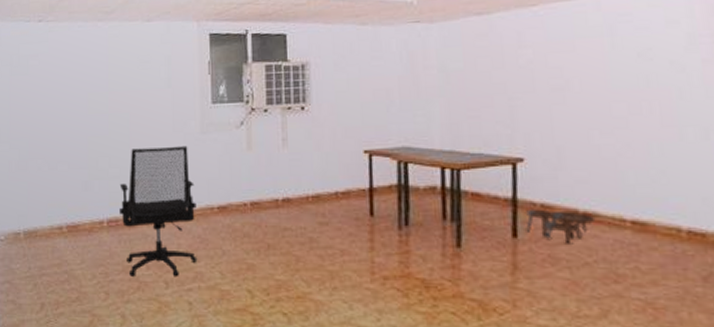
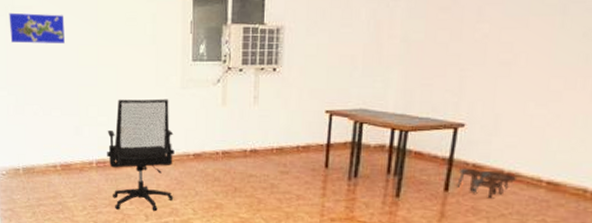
world map: none [14,61,73,93] -> present [9,12,65,44]

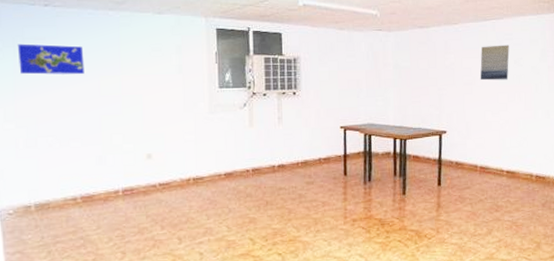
office chair: present [107,98,175,211] -> none [134,123,207,236]
nesting tables: present [456,168,518,199] -> none [446,165,487,188]
wall art: none [524,10,578,60] -> present [480,45,509,81]

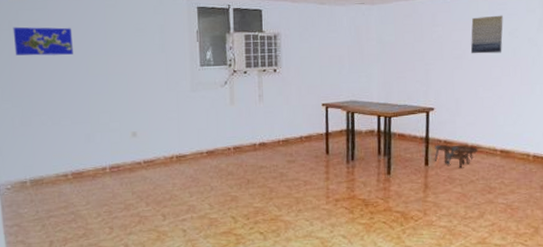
nesting tables: none [446,165,487,188] -> present [434,144,479,169]

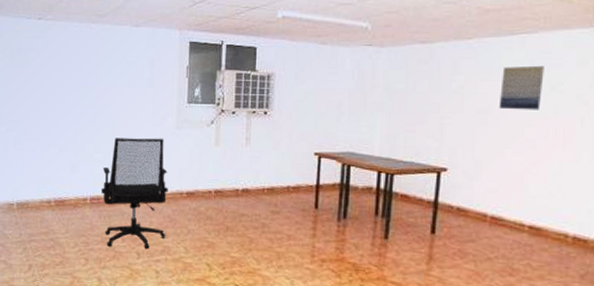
world map: present [13,27,73,56] -> none [14,54,67,83]
office chair: none [120,102,190,213] -> present [101,138,168,249]
nesting tables: present [434,144,479,169] -> none [443,211,501,242]

